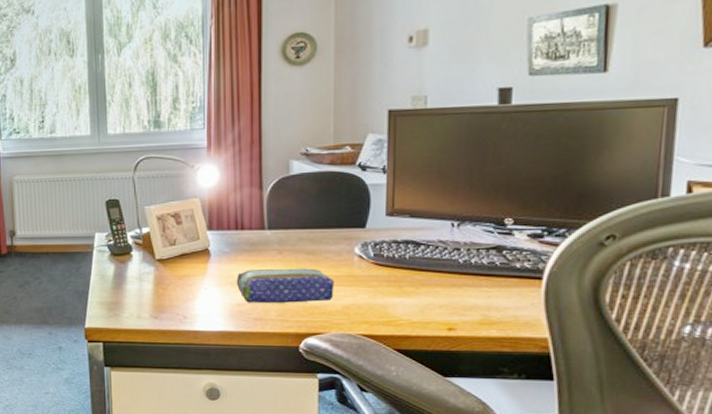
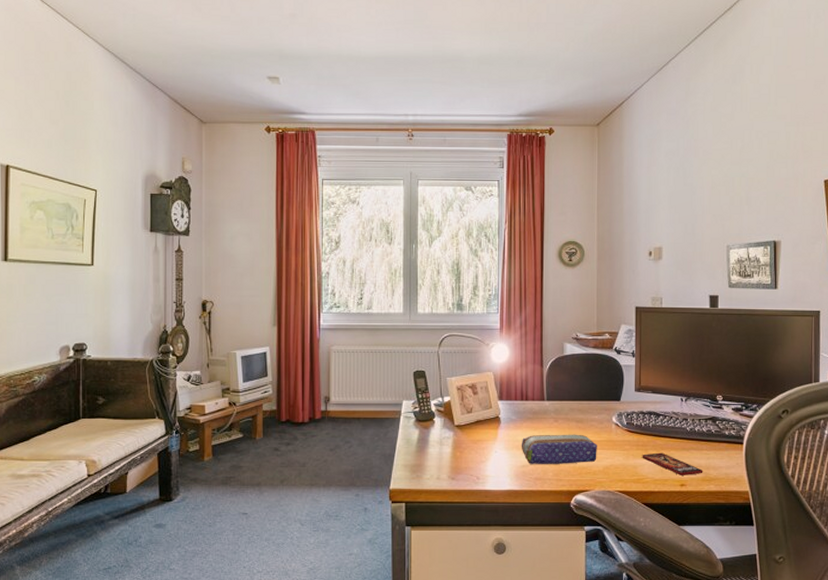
smartphone: none [394,290,481,318] -> present [642,452,703,475]

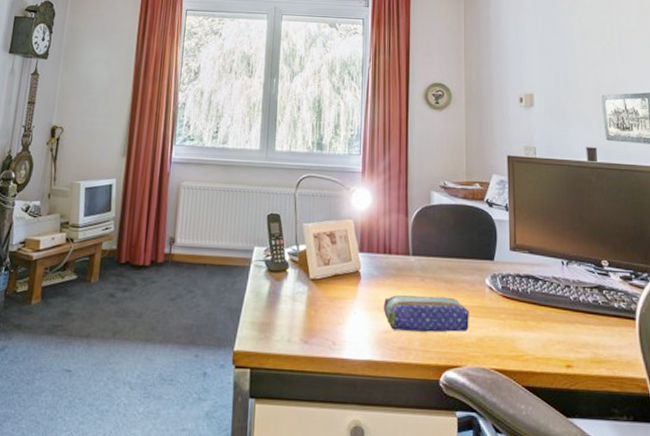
smartphone: present [642,452,703,475] -> none [520,324,592,355]

